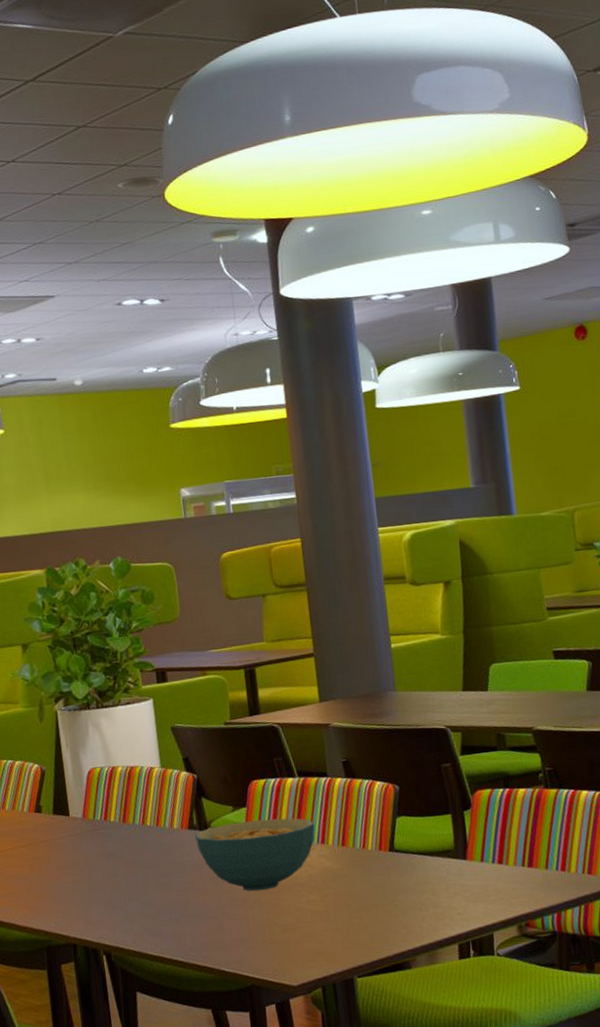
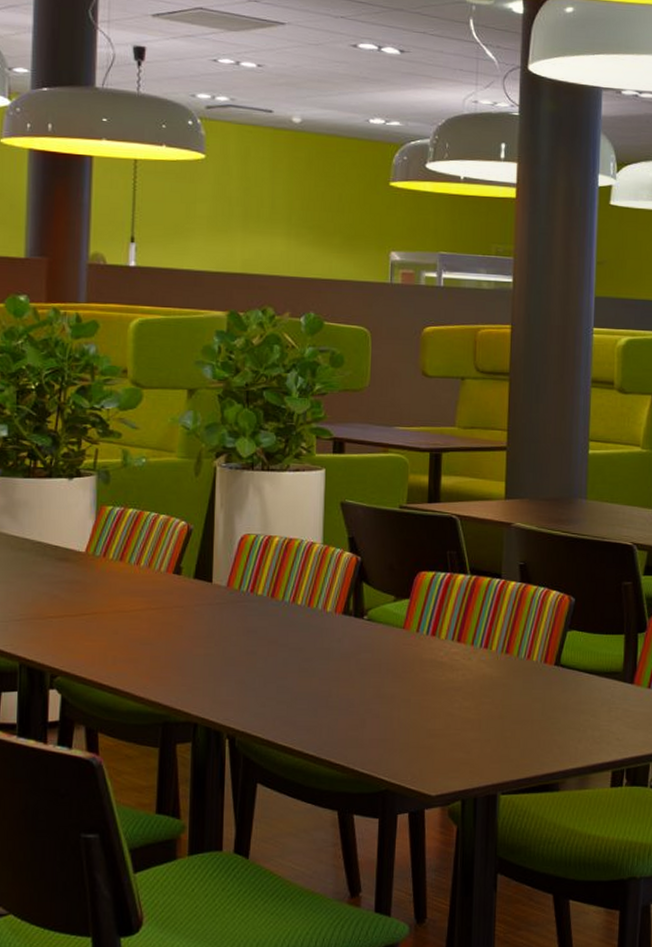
cereal bowl: present [195,818,315,891] -> none [349,614,481,690]

